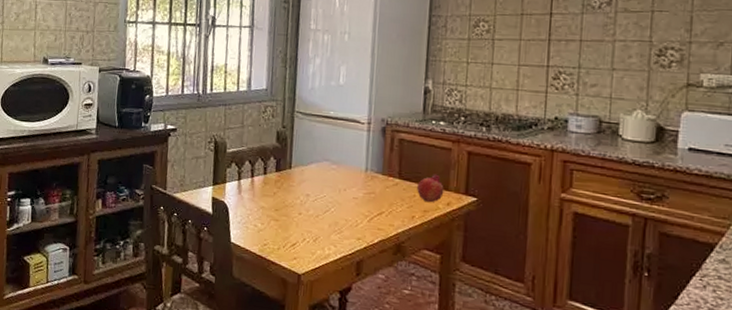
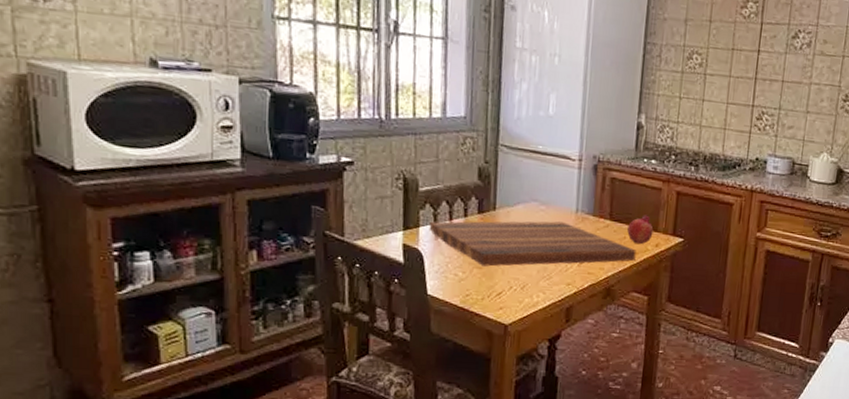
cutting board: none [234,178,427,220] -> present [429,221,636,267]

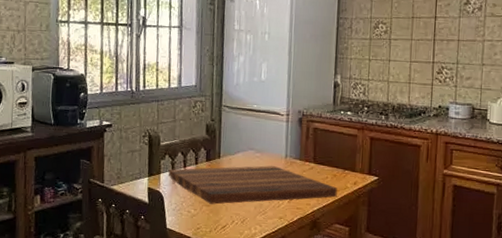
fruit: present [627,215,654,245] -> none [329,158,352,183]

